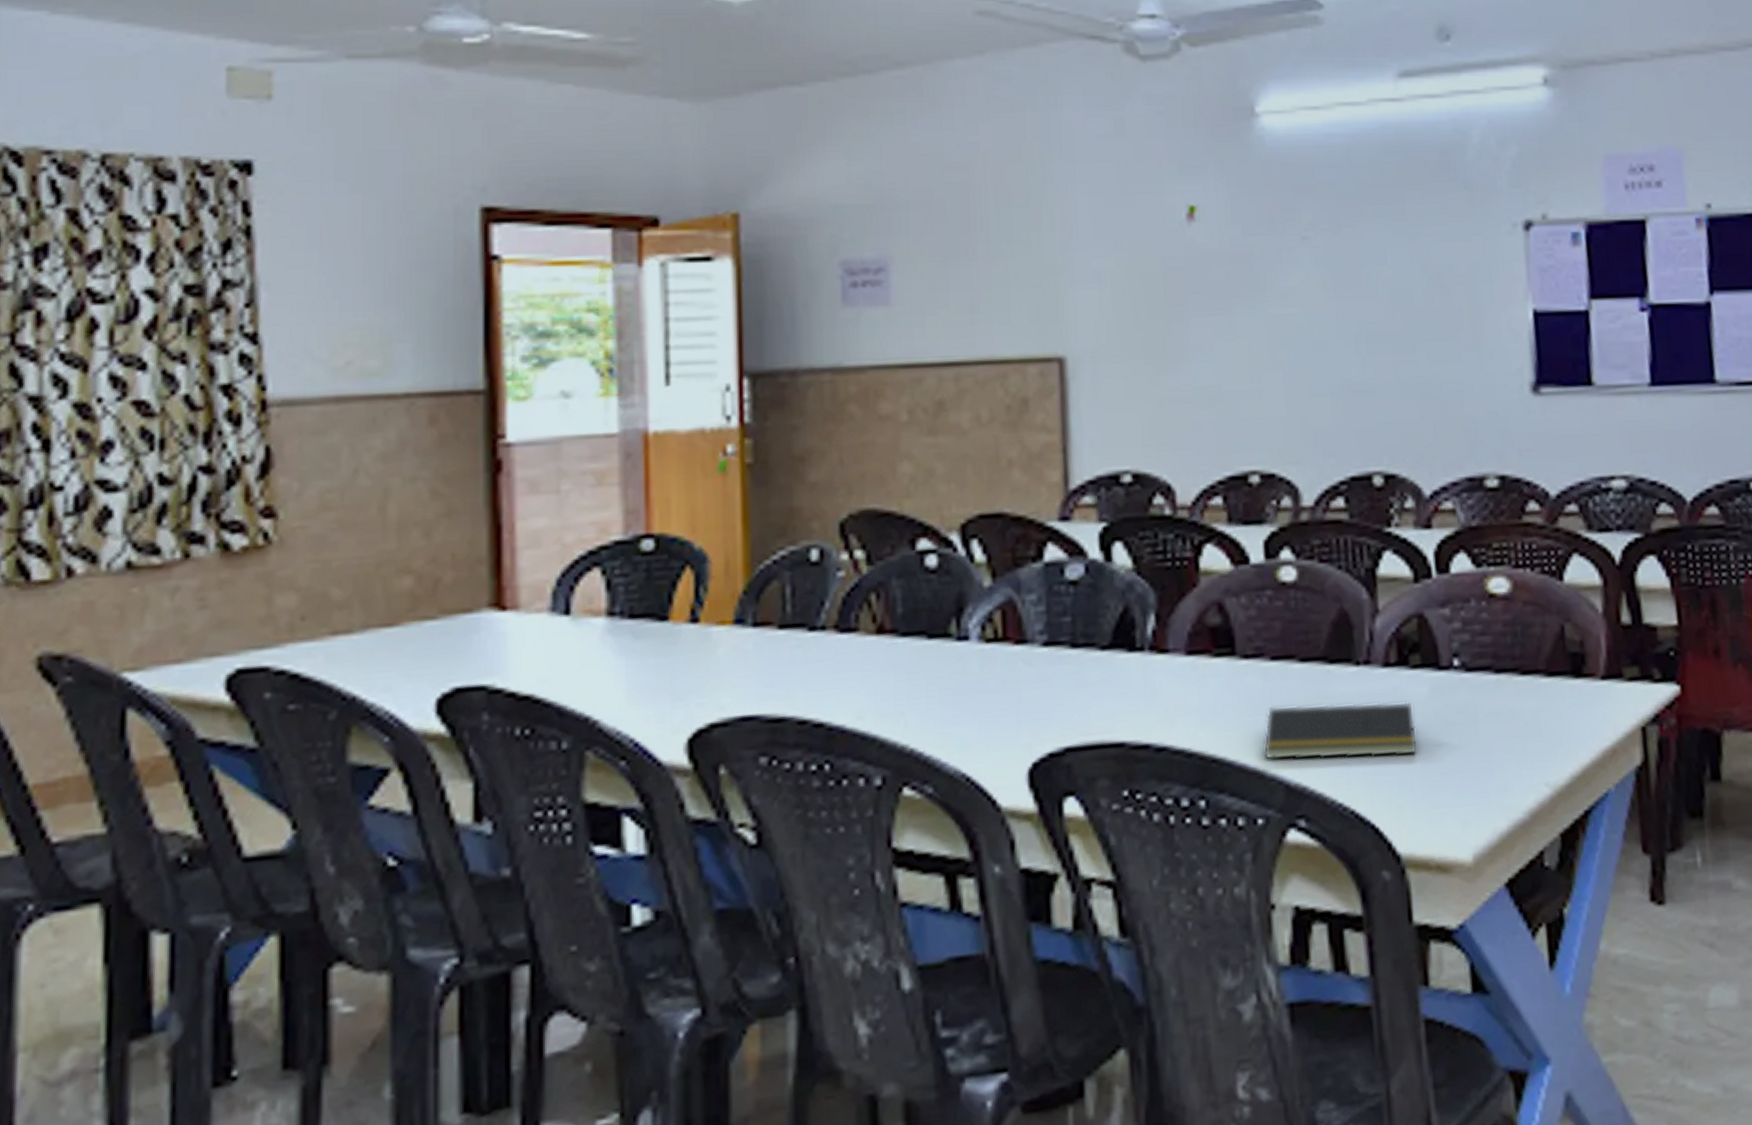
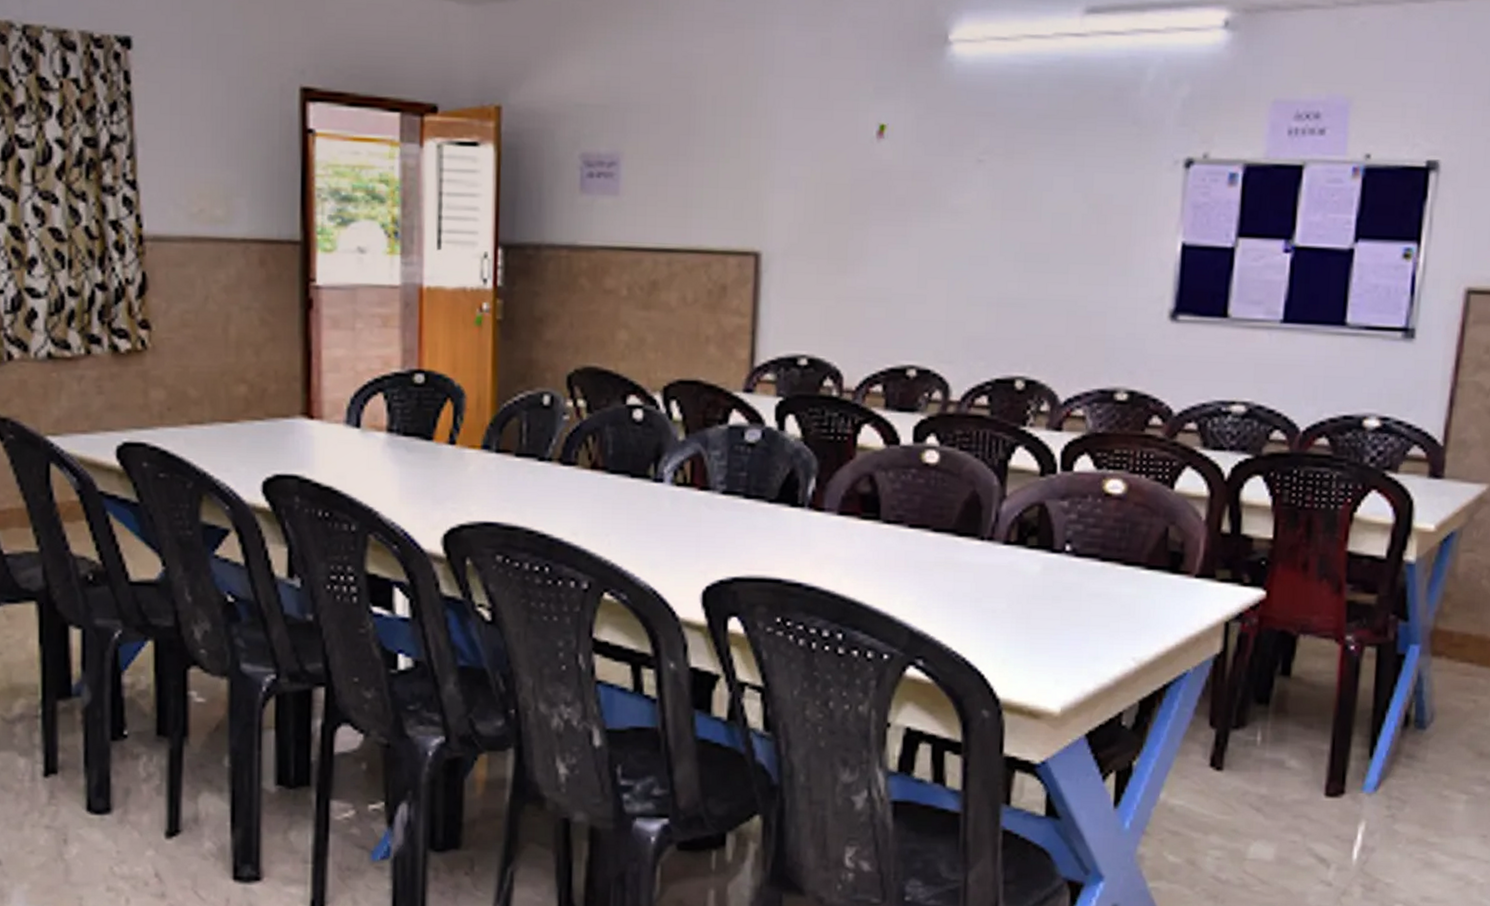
notepad: present [1262,701,1419,761] -> none [894,565,1027,620]

